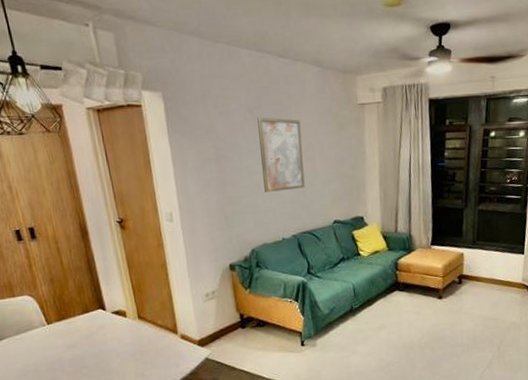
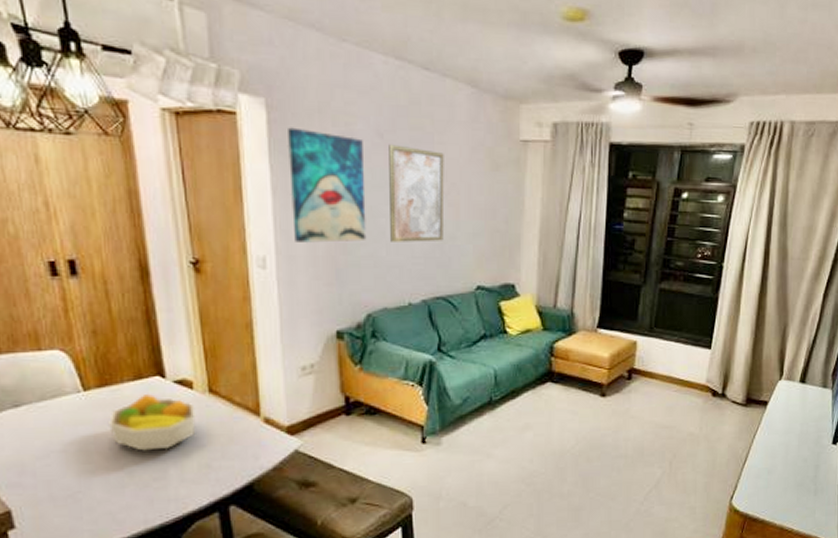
fruit bowl: none [67,323,131,367] -> present [109,393,196,451]
wall art: none [181,112,247,199] -> present [288,127,367,243]

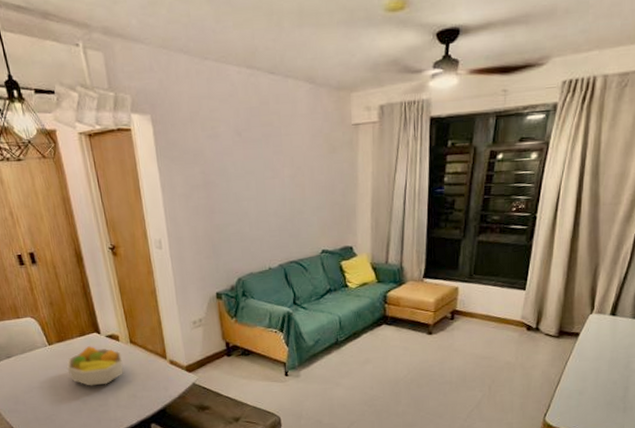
wall art: present [288,127,367,243] -> none [169,135,234,227]
wall art: present [389,144,444,242] -> none [246,140,293,220]

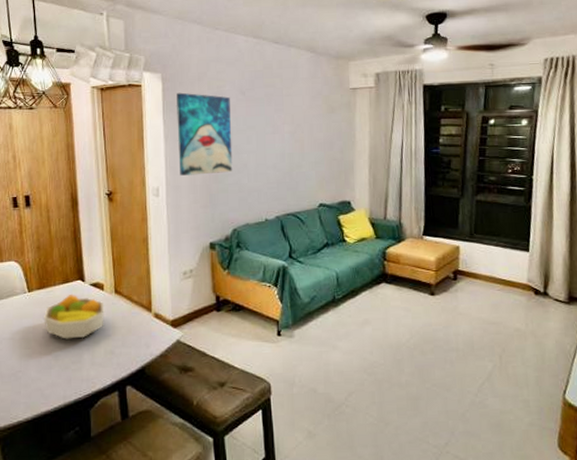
wall art: none [169,135,234,227] -> present [177,92,233,176]

